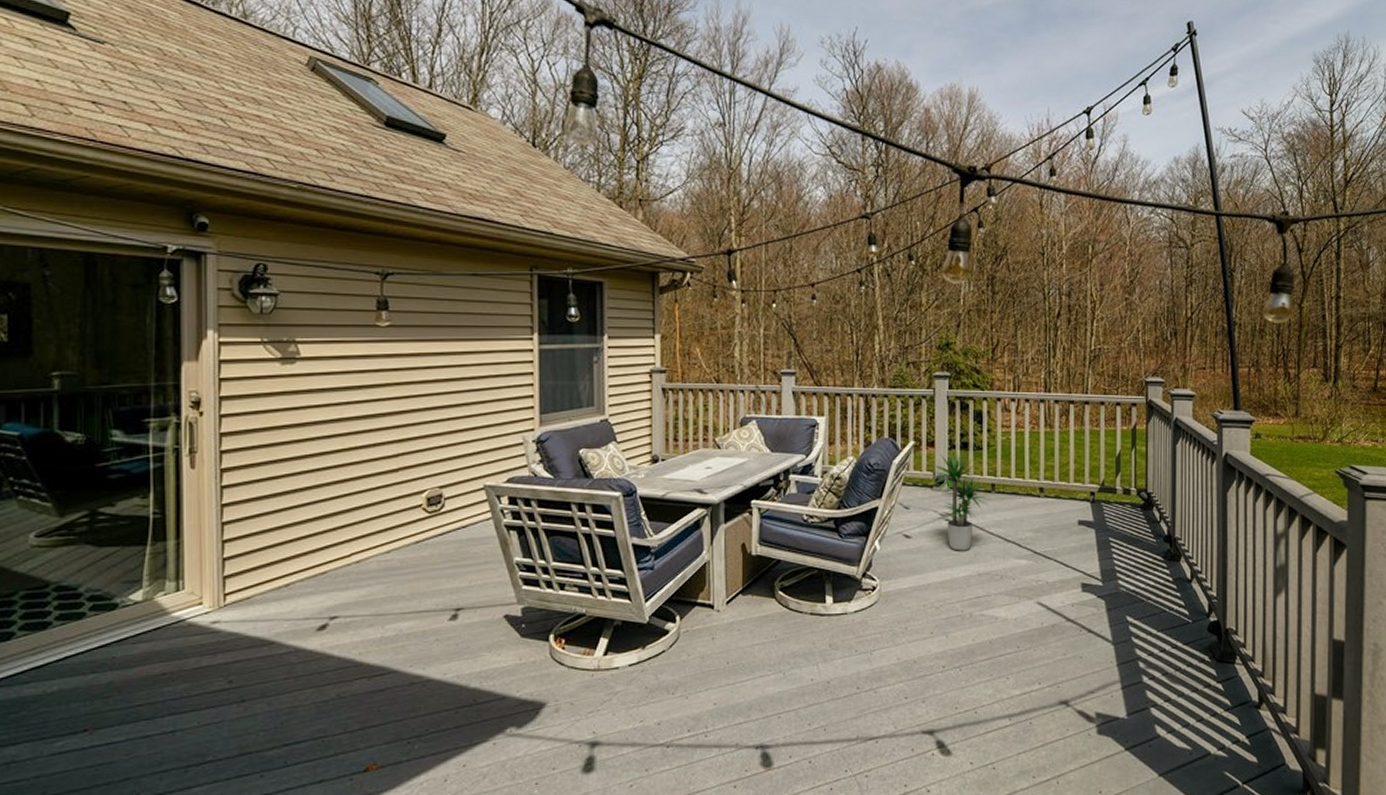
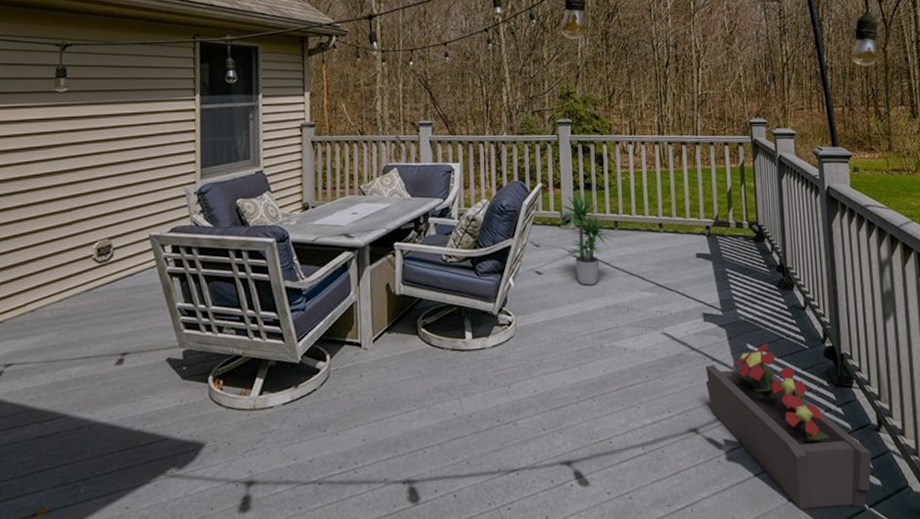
flower planter: none [1081,615,1250,785] -> present [706,342,872,510]

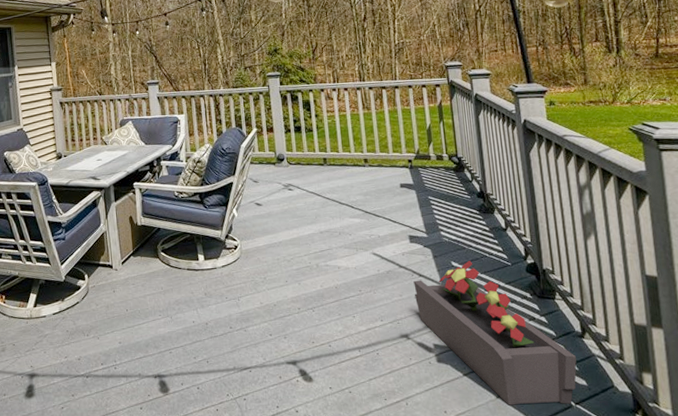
potted plant: present [557,190,615,286] -> none [272,133,324,214]

